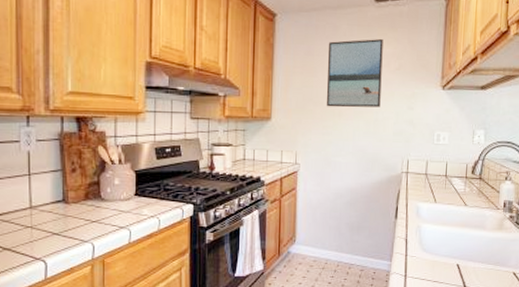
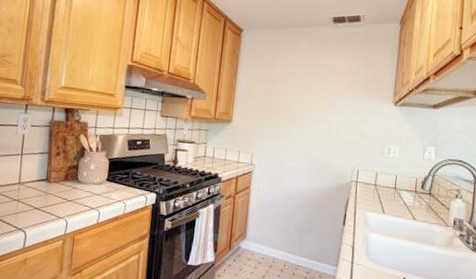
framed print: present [326,39,383,108] -> none [282,55,339,118]

